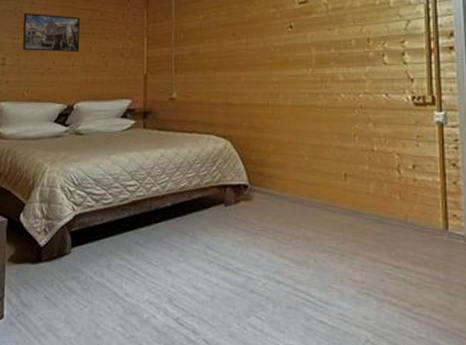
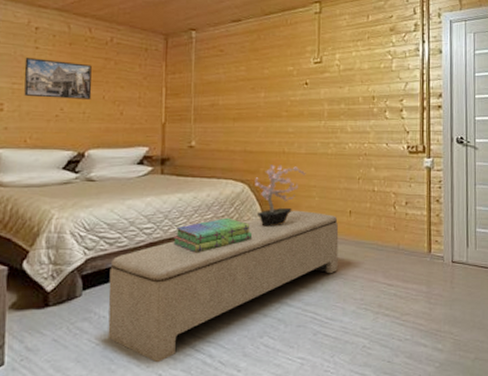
bench: none [94,170,333,333] -> present [108,210,339,363]
stack of books: none [156,177,237,215] -> present [173,217,253,253]
potted plant: none [238,118,293,189] -> present [255,165,306,227]

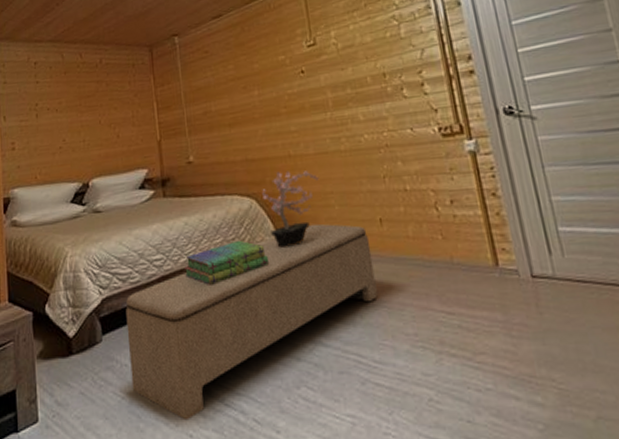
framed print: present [24,58,92,99] -> none [28,90,89,132]

